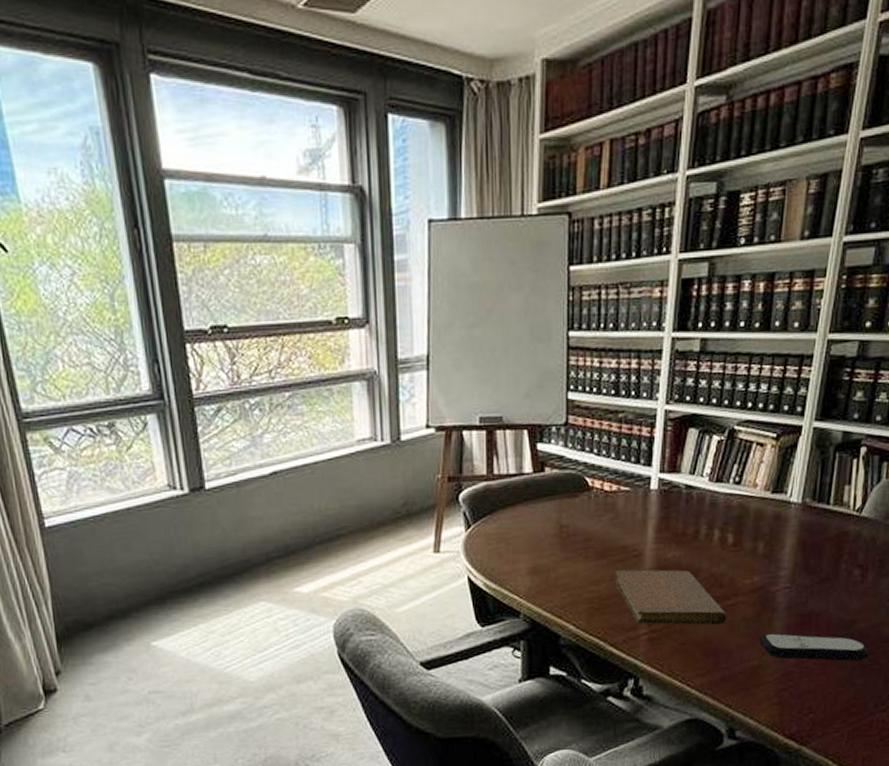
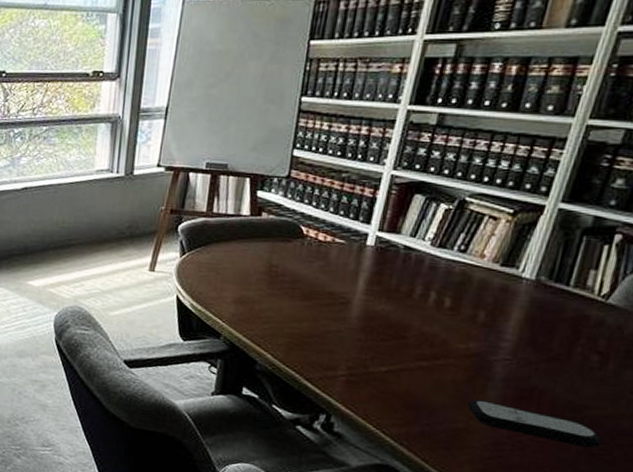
notebook: present [615,569,727,626] -> none [318,313,435,382]

